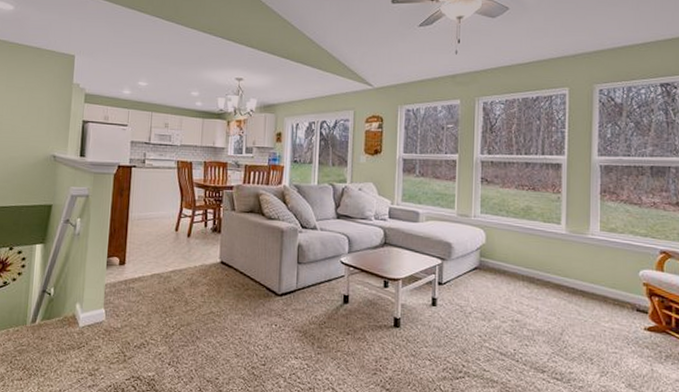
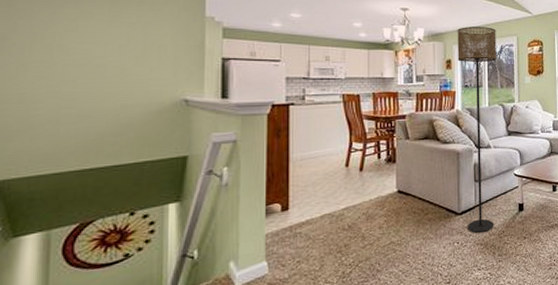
floor lamp: none [287,98,331,319] -> present [457,27,497,233]

